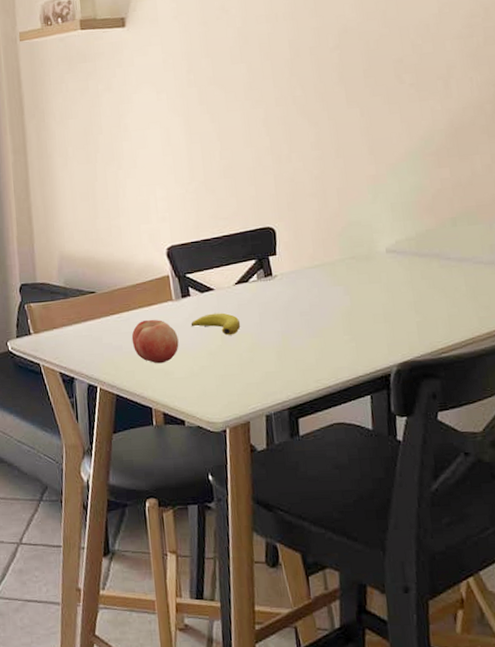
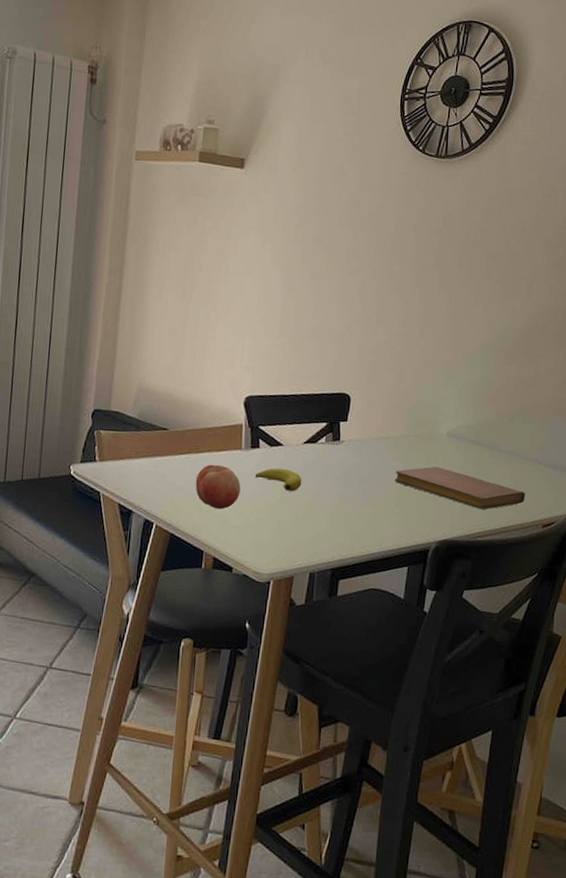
notebook: none [338,286,488,325] -> present [394,466,526,510]

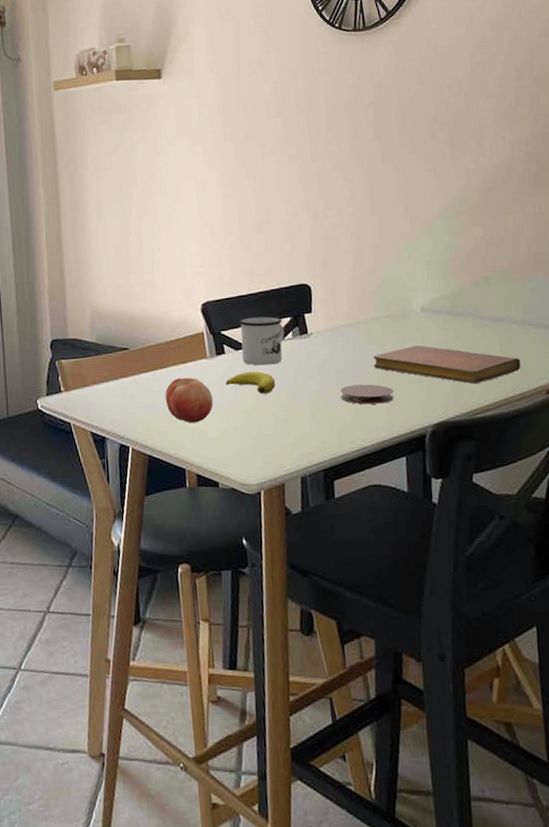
mug: none [274,417,319,465] -> present [239,316,285,366]
coaster: none [359,494,409,516] -> present [340,384,394,405]

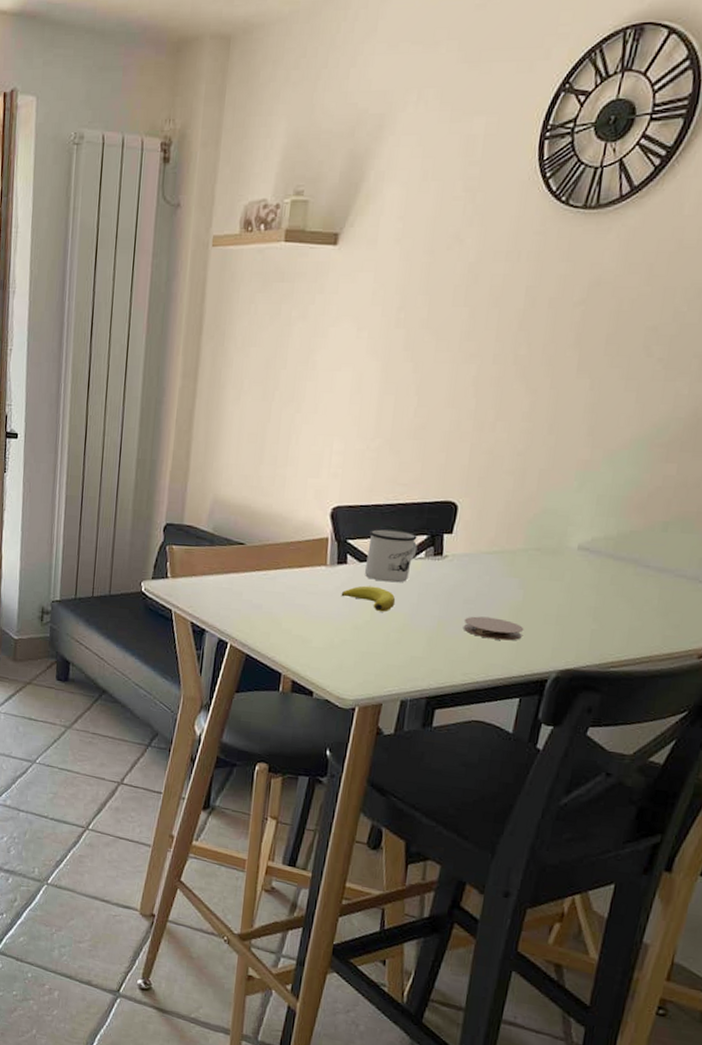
fruit: present [165,377,213,424] -> none [273,581,325,630]
notebook: present [373,345,521,385] -> none [507,584,679,637]

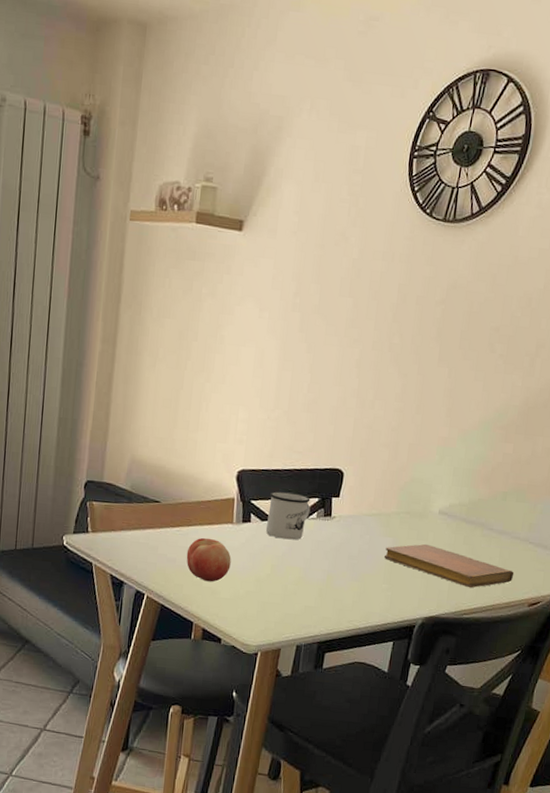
fruit: none [273,581,325,630] -> present [186,537,231,582]
banana: present [341,585,396,612] -> none [245,542,292,567]
coaster: present [463,616,524,641] -> none [348,570,397,592]
notebook: none [507,584,679,637] -> present [383,543,515,588]

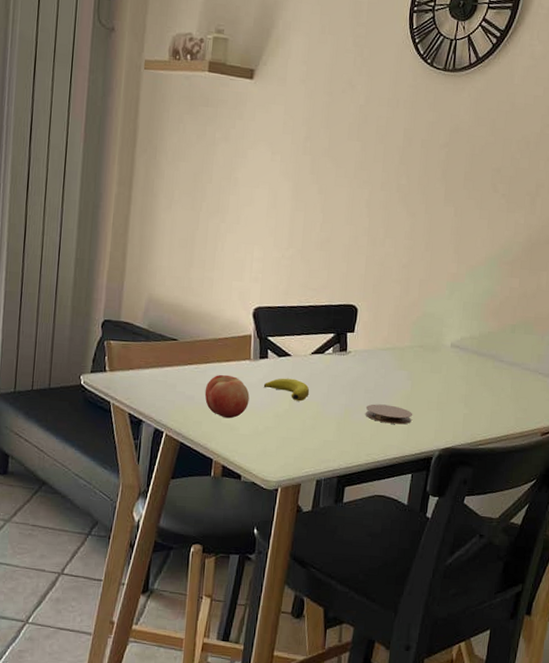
banana: none [245,542,292,567] -> present [263,378,310,402]
mug: present [265,491,311,540] -> none [282,328,327,375]
coaster: none [348,570,397,592] -> present [365,404,413,425]
notebook: present [383,543,515,588] -> none [399,376,526,419]

